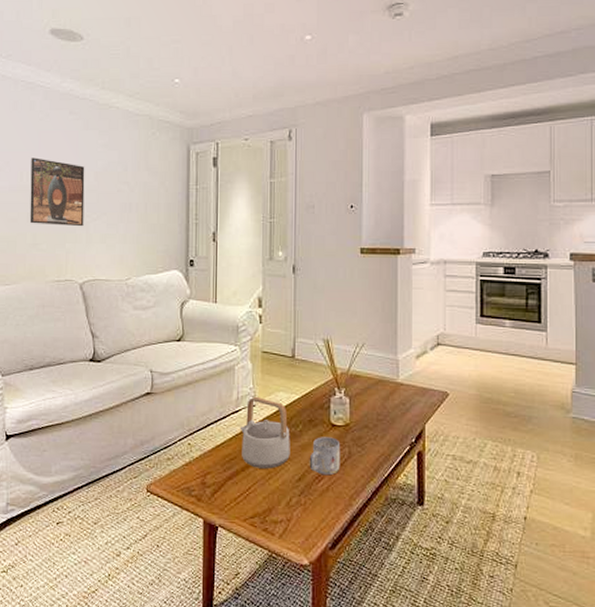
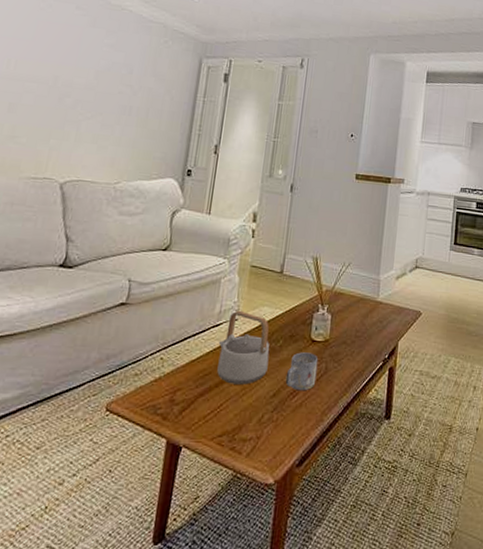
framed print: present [29,157,85,227] -> none [10,46,85,124]

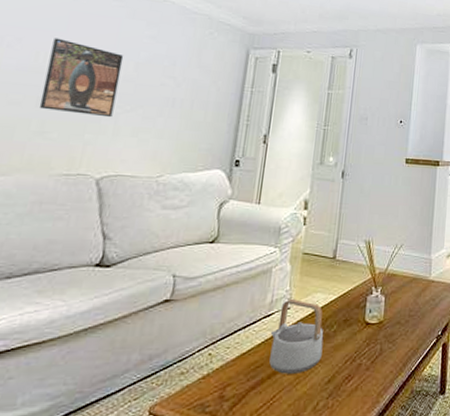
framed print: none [10,46,85,124] -> present [38,38,124,118]
mug: present [285,352,318,391] -> none [340,335,373,375]

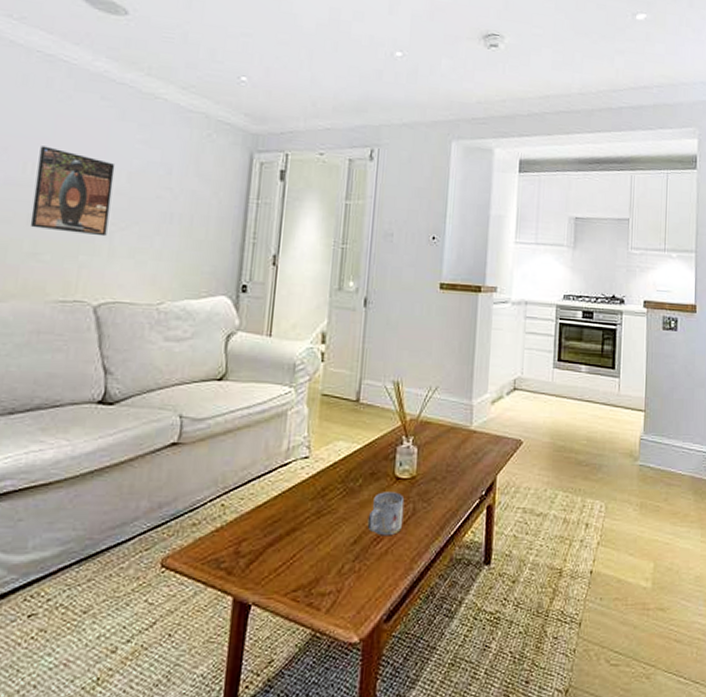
teapot: present [269,300,324,374] -> none [288,447,348,531]
mug: none [340,335,373,375] -> present [367,492,405,536]

